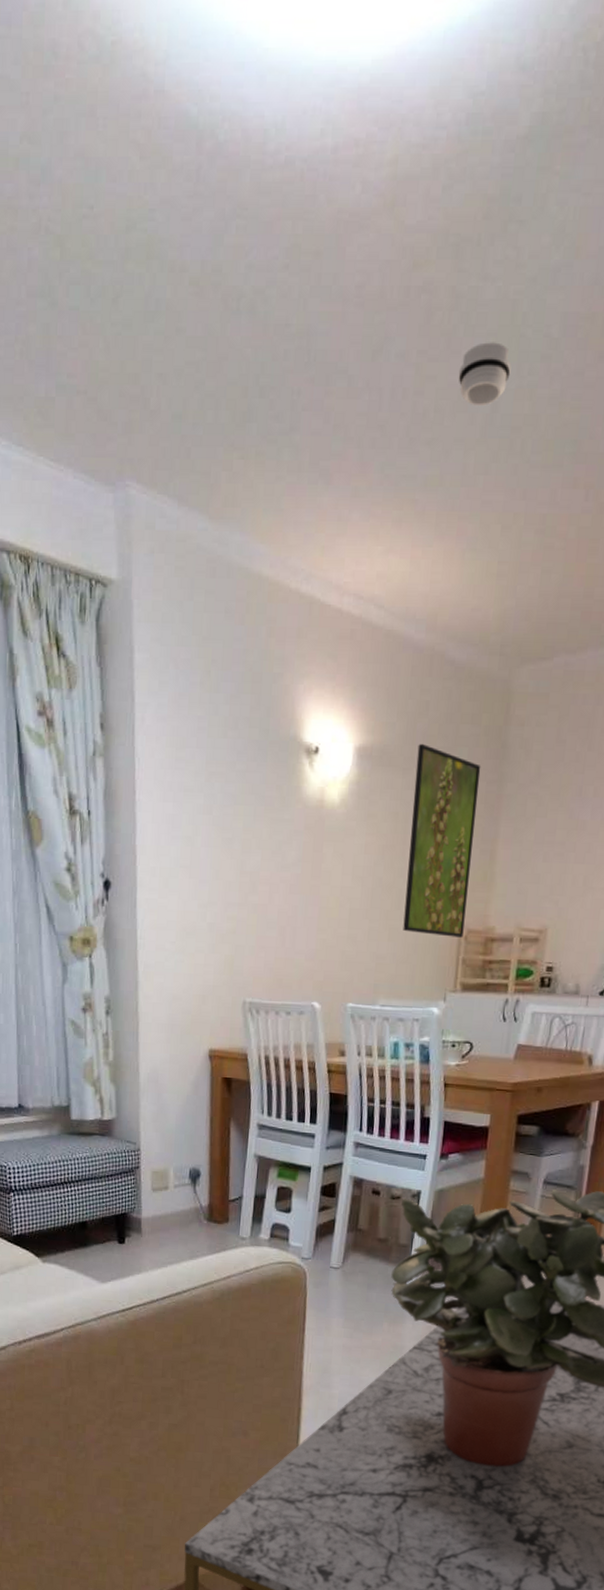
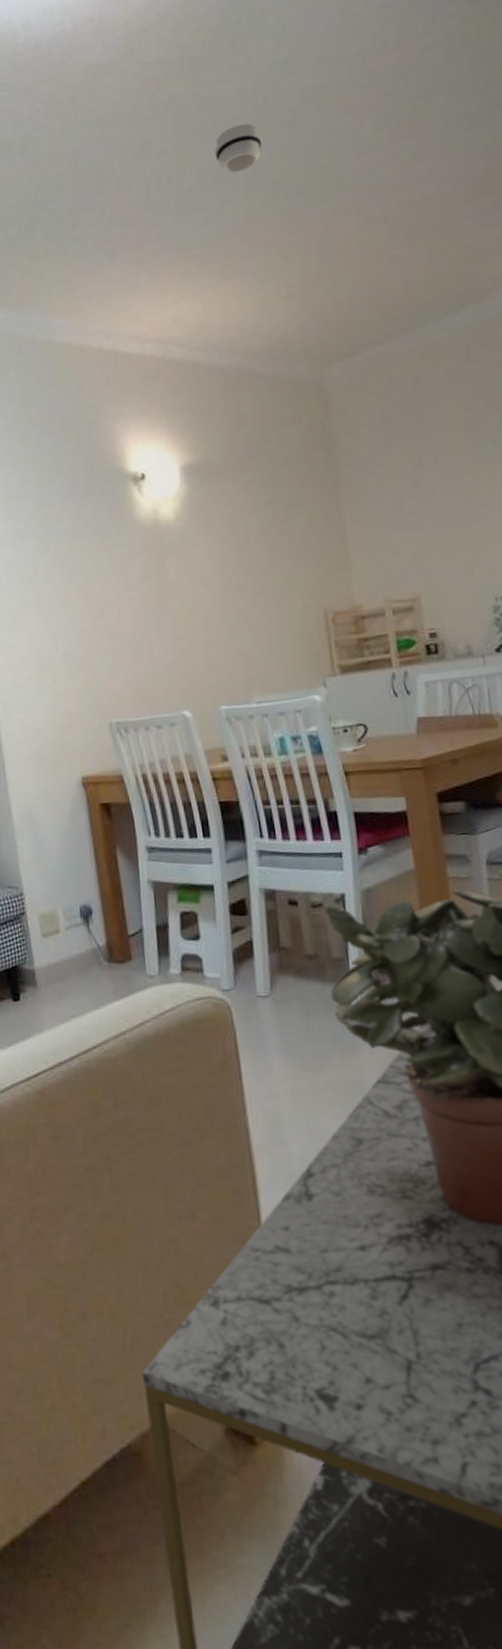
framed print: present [403,744,481,938] -> none [243,450,330,626]

